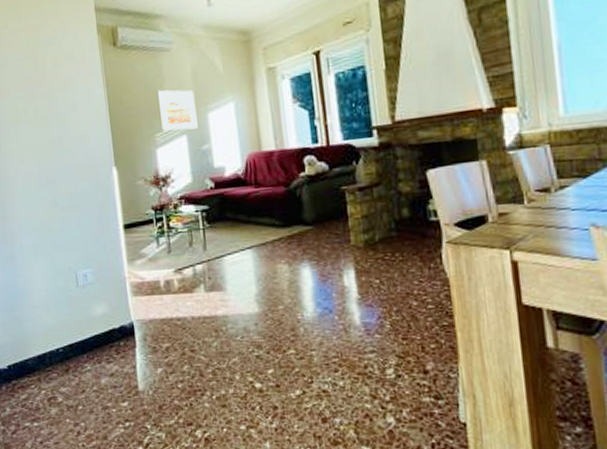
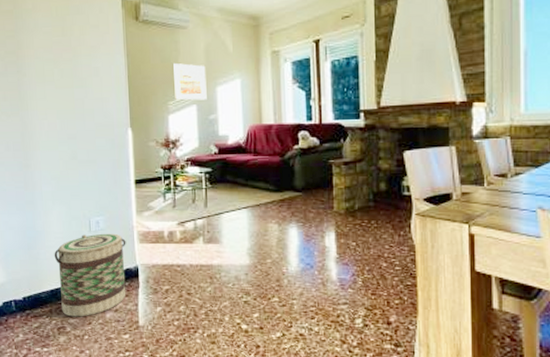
basket: none [39,286,122,385] -> present [54,233,126,317]

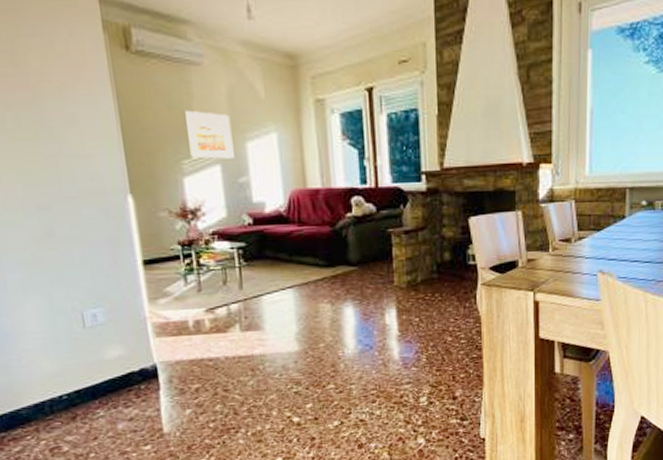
basket: present [54,233,126,317] -> none [33,327,143,434]

